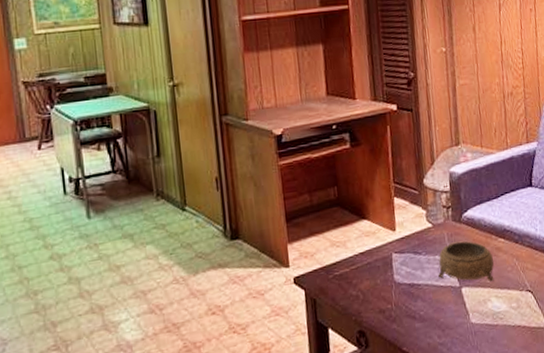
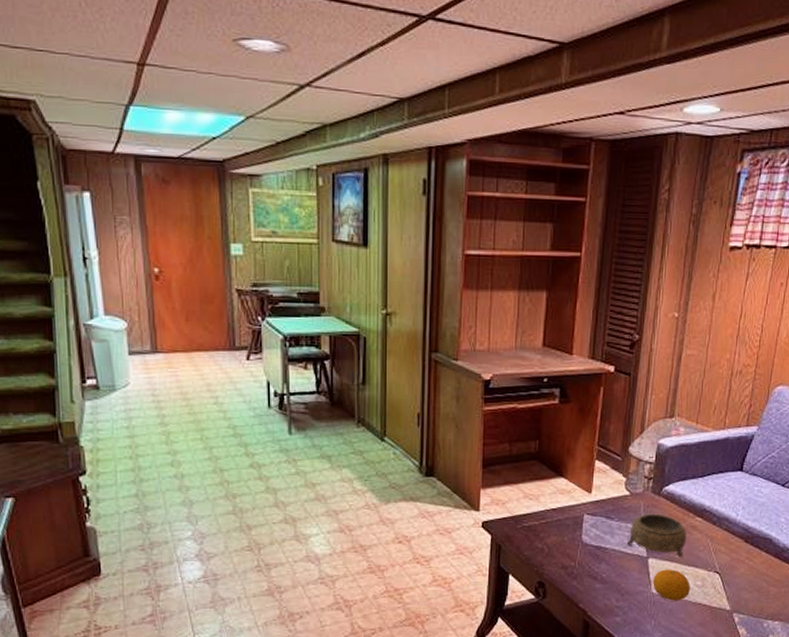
fruit: none [470,295,508,328] -> present [653,569,691,601]

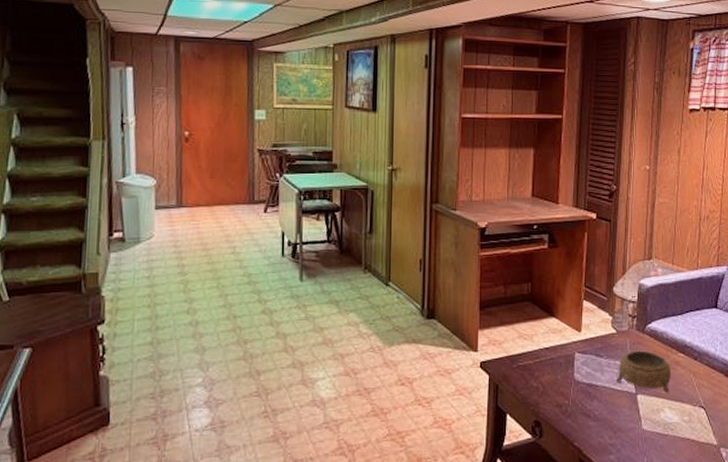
fruit: present [653,569,691,601] -> none [643,405,679,437]

